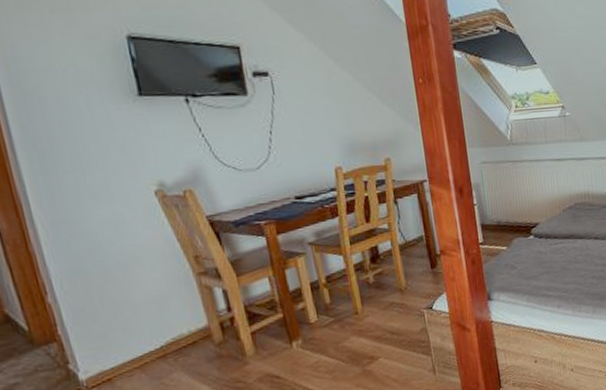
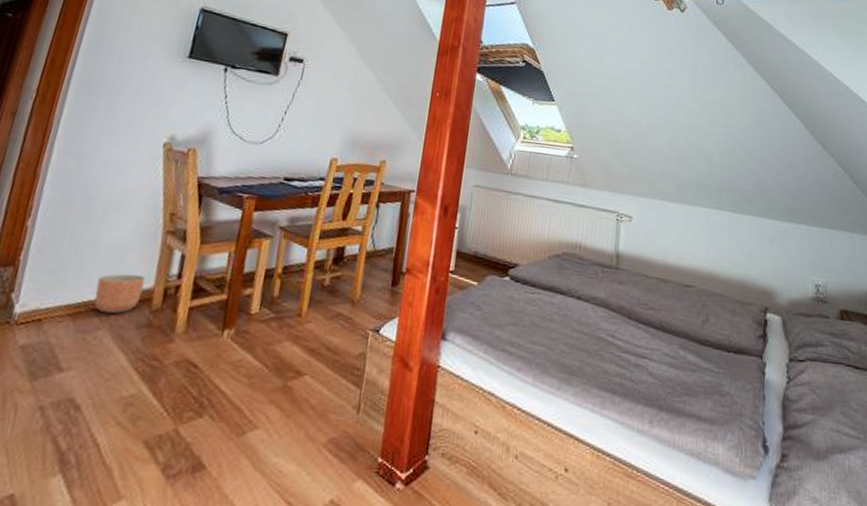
planter: none [149,318,200,358] -> present [94,273,146,314]

